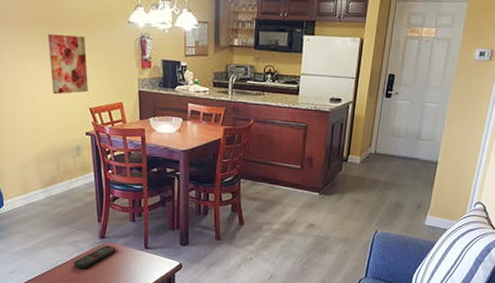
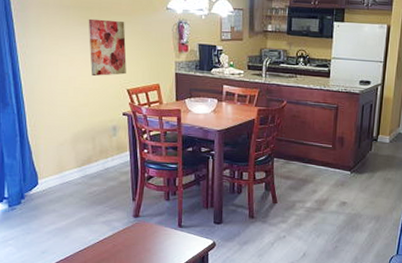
remote control: present [73,245,116,269] -> none [106,224,150,248]

